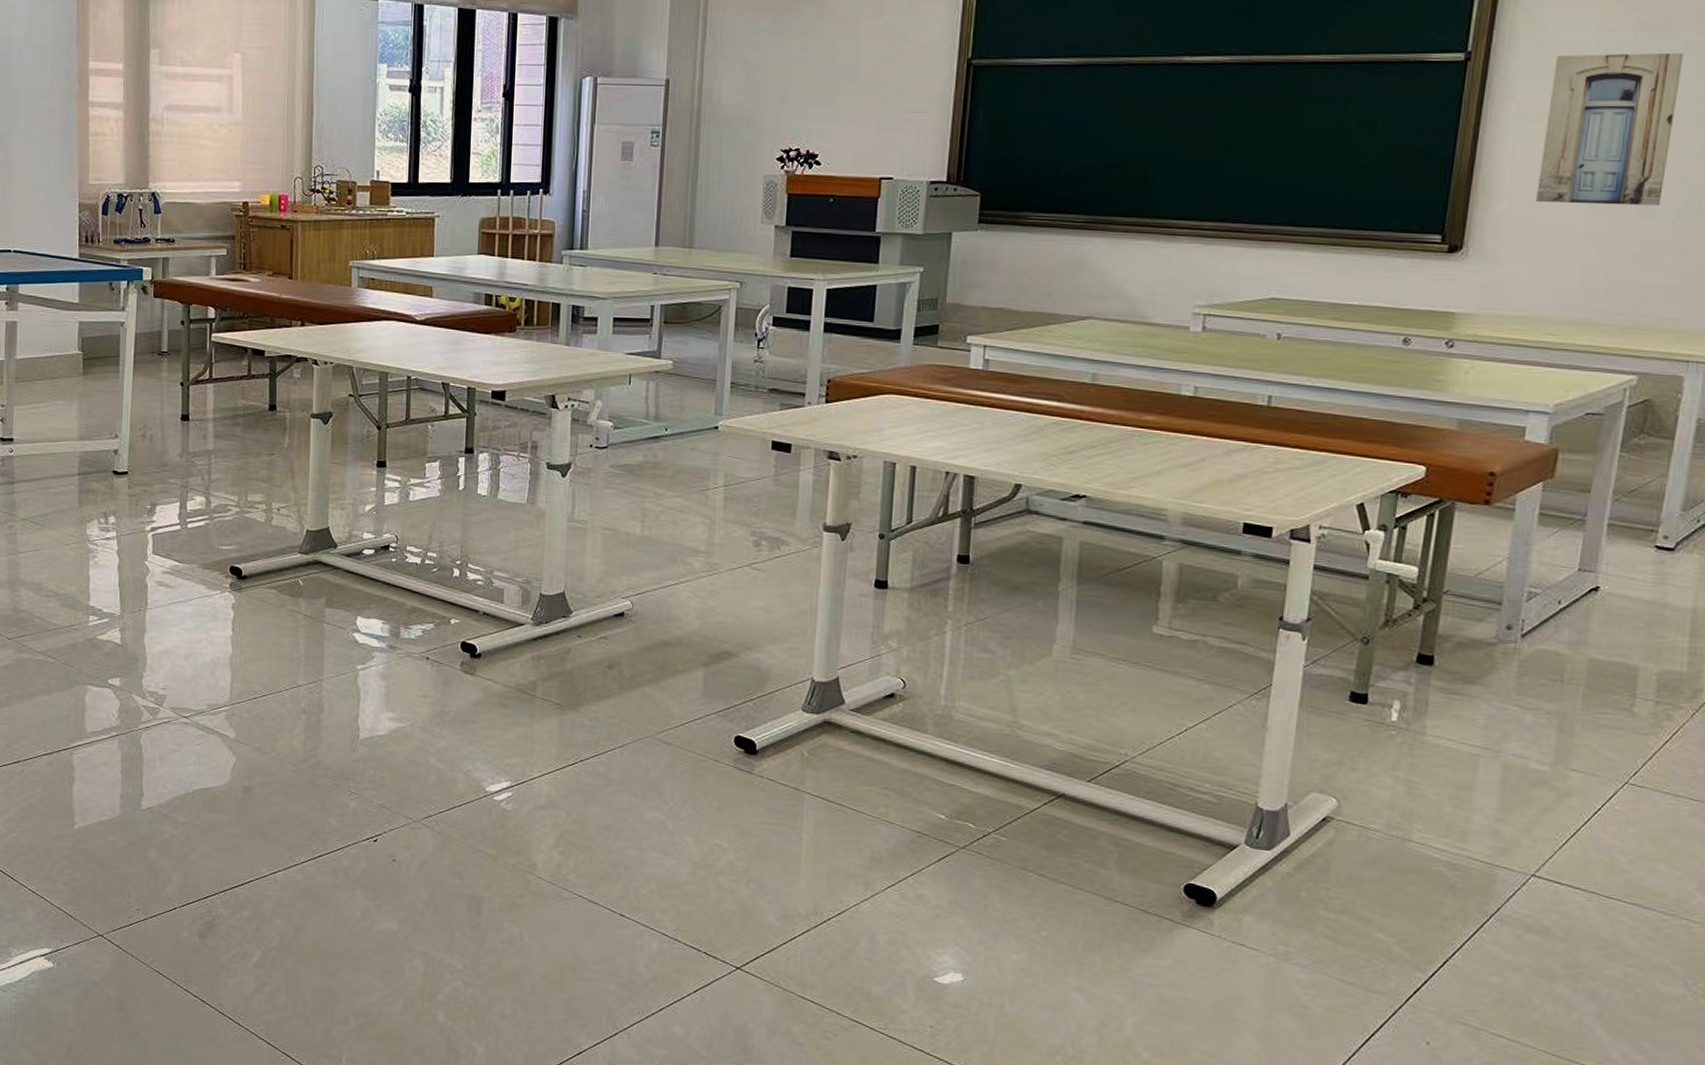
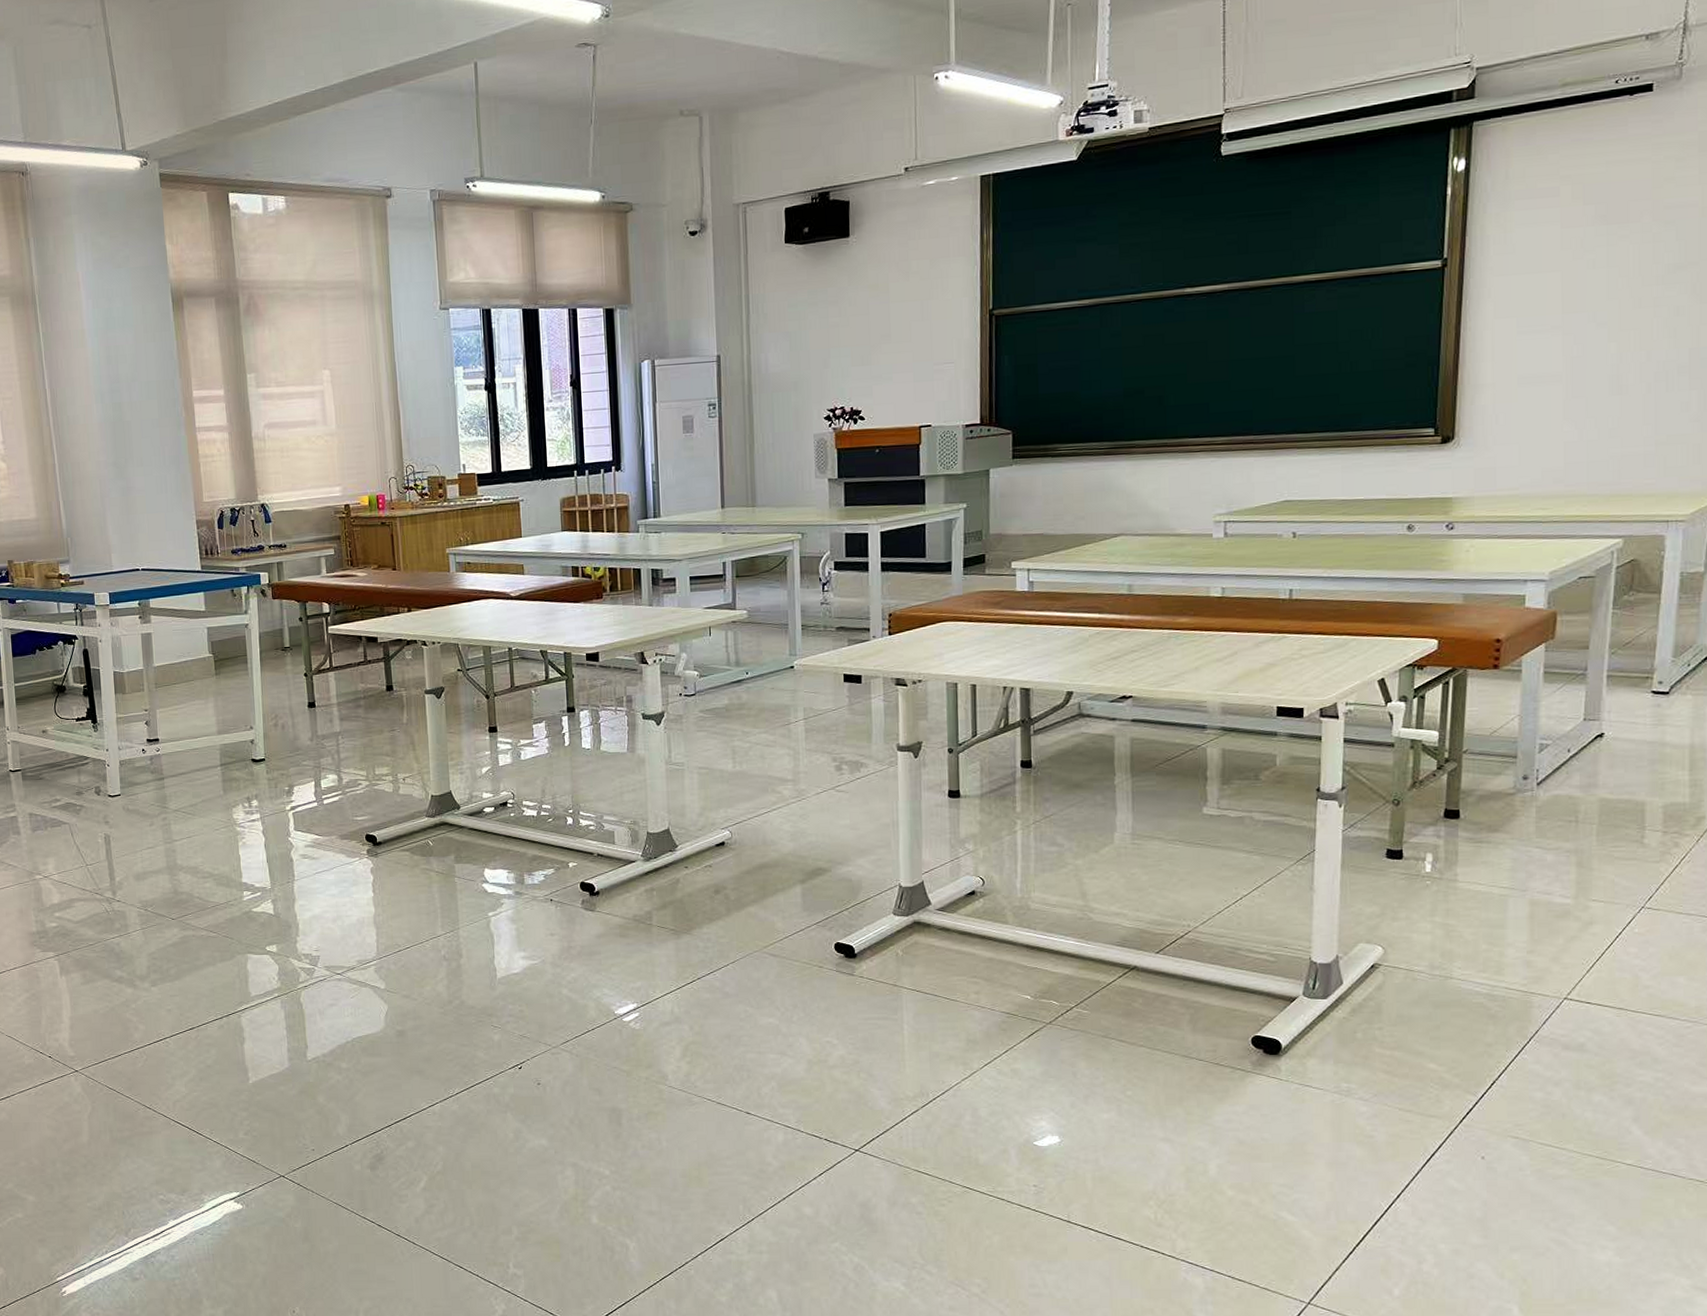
wall art: present [1536,52,1684,206] -> none [1517,240,1641,390]

